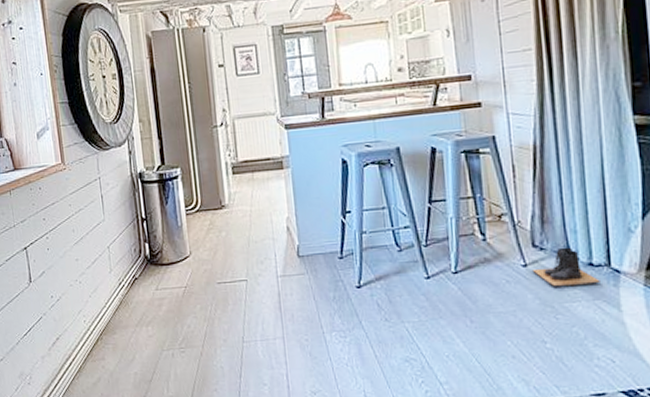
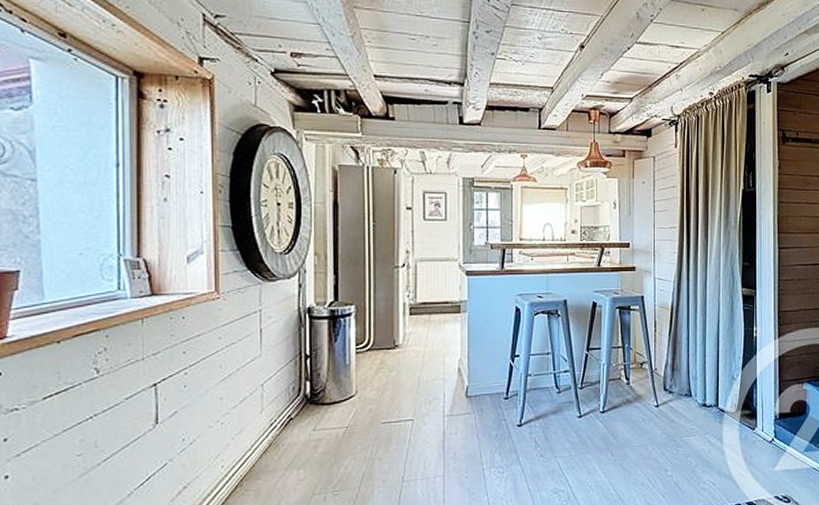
boots: present [532,247,600,287] -> none [662,391,710,424]

